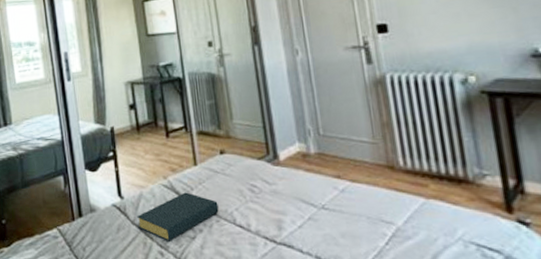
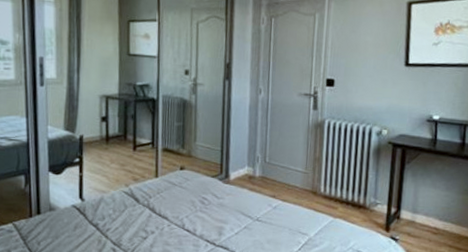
hardback book: present [137,192,219,241] -> none [95,199,172,240]

